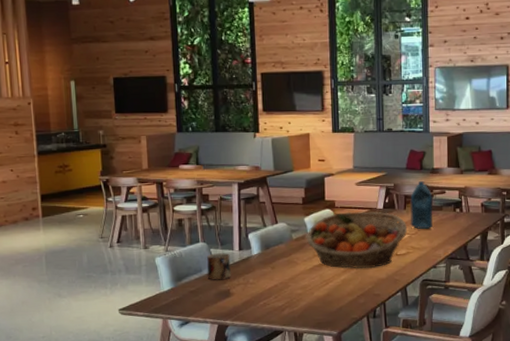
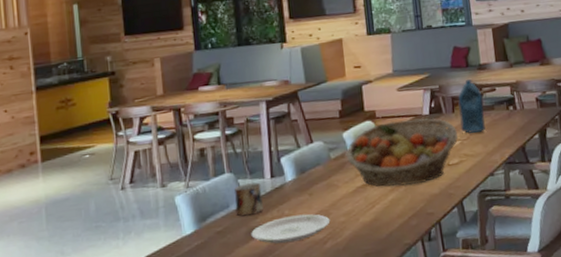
plate: none [220,284,289,307] -> present [251,214,331,244]

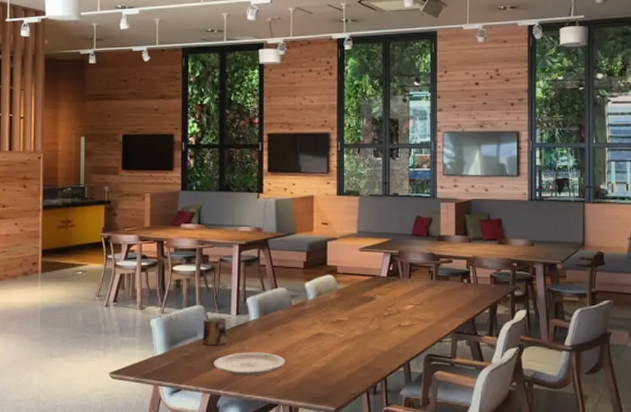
fruit basket: present [345,118,458,187] -> none [306,278,411,340]
bottle: present [458,79,486,133] -> none [414,249,439,300]

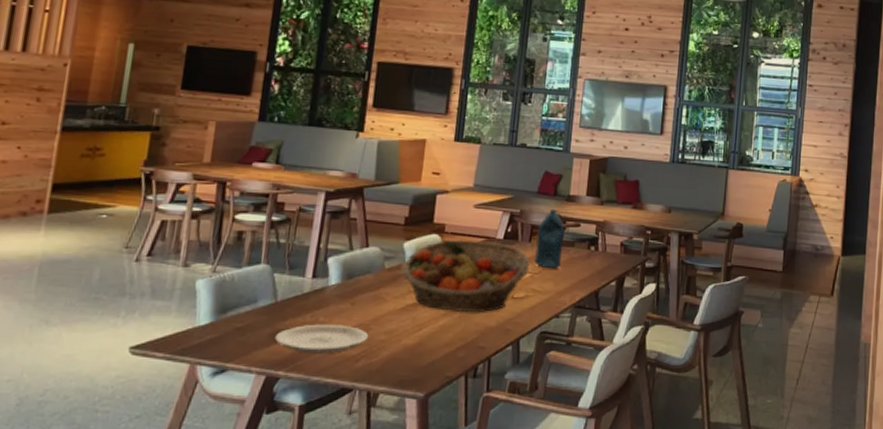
mug: present [202,317,227,346] -> none [263,279,299,316]
fruit basket: none [306,278,411,340] -> present [402,239,529,313]
bottle: none [414,249,439,300] -> present [533,210,565,269]

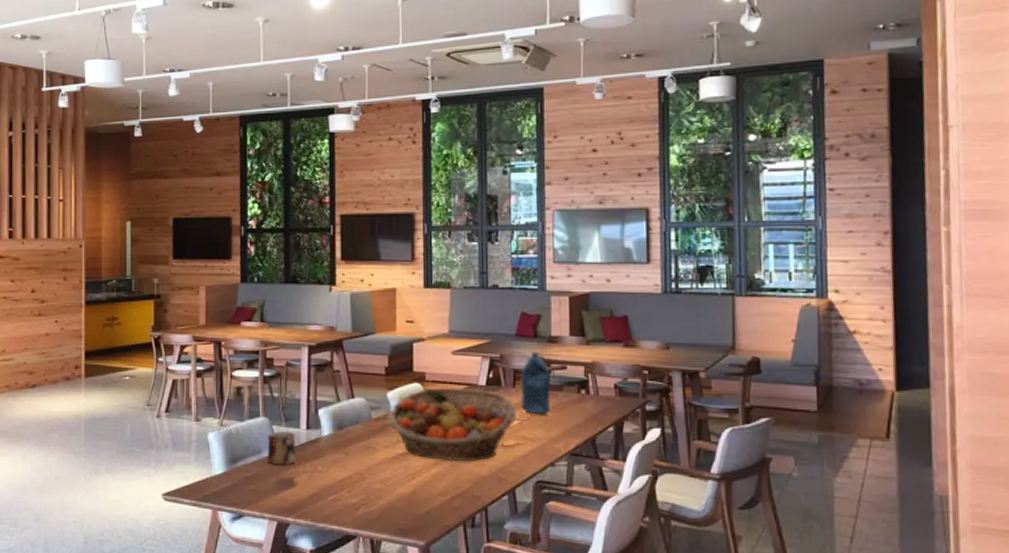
mug: none [263,279,299,316] -> present [267,431,296,465]
plate: present [275,324,369,354] -> none [281,473,365,502]

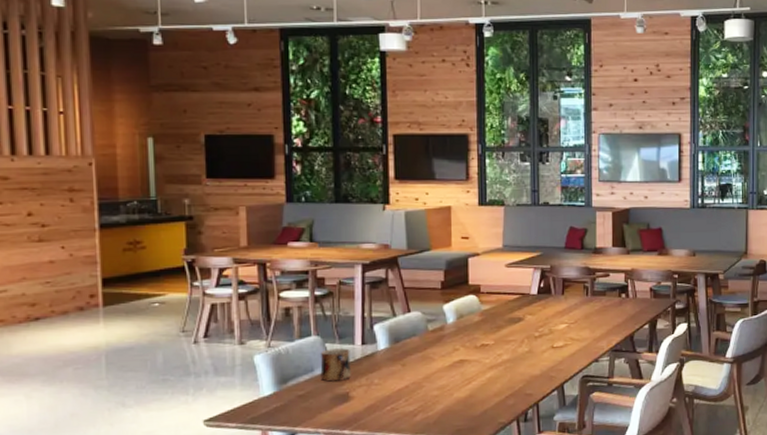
fruit basket: present [388,387,516,462] -> none [444,297,565,365]
bottle: present [520,352,551,415] -> none [568,263,595,318]

